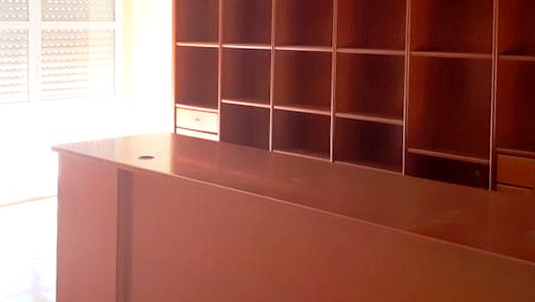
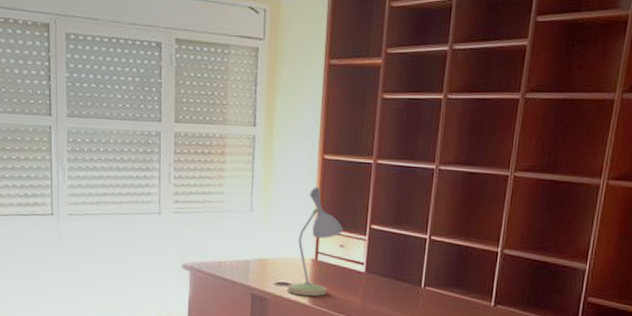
desk lamp: none [150,70,198,167] -> present [287,187,344,297]

